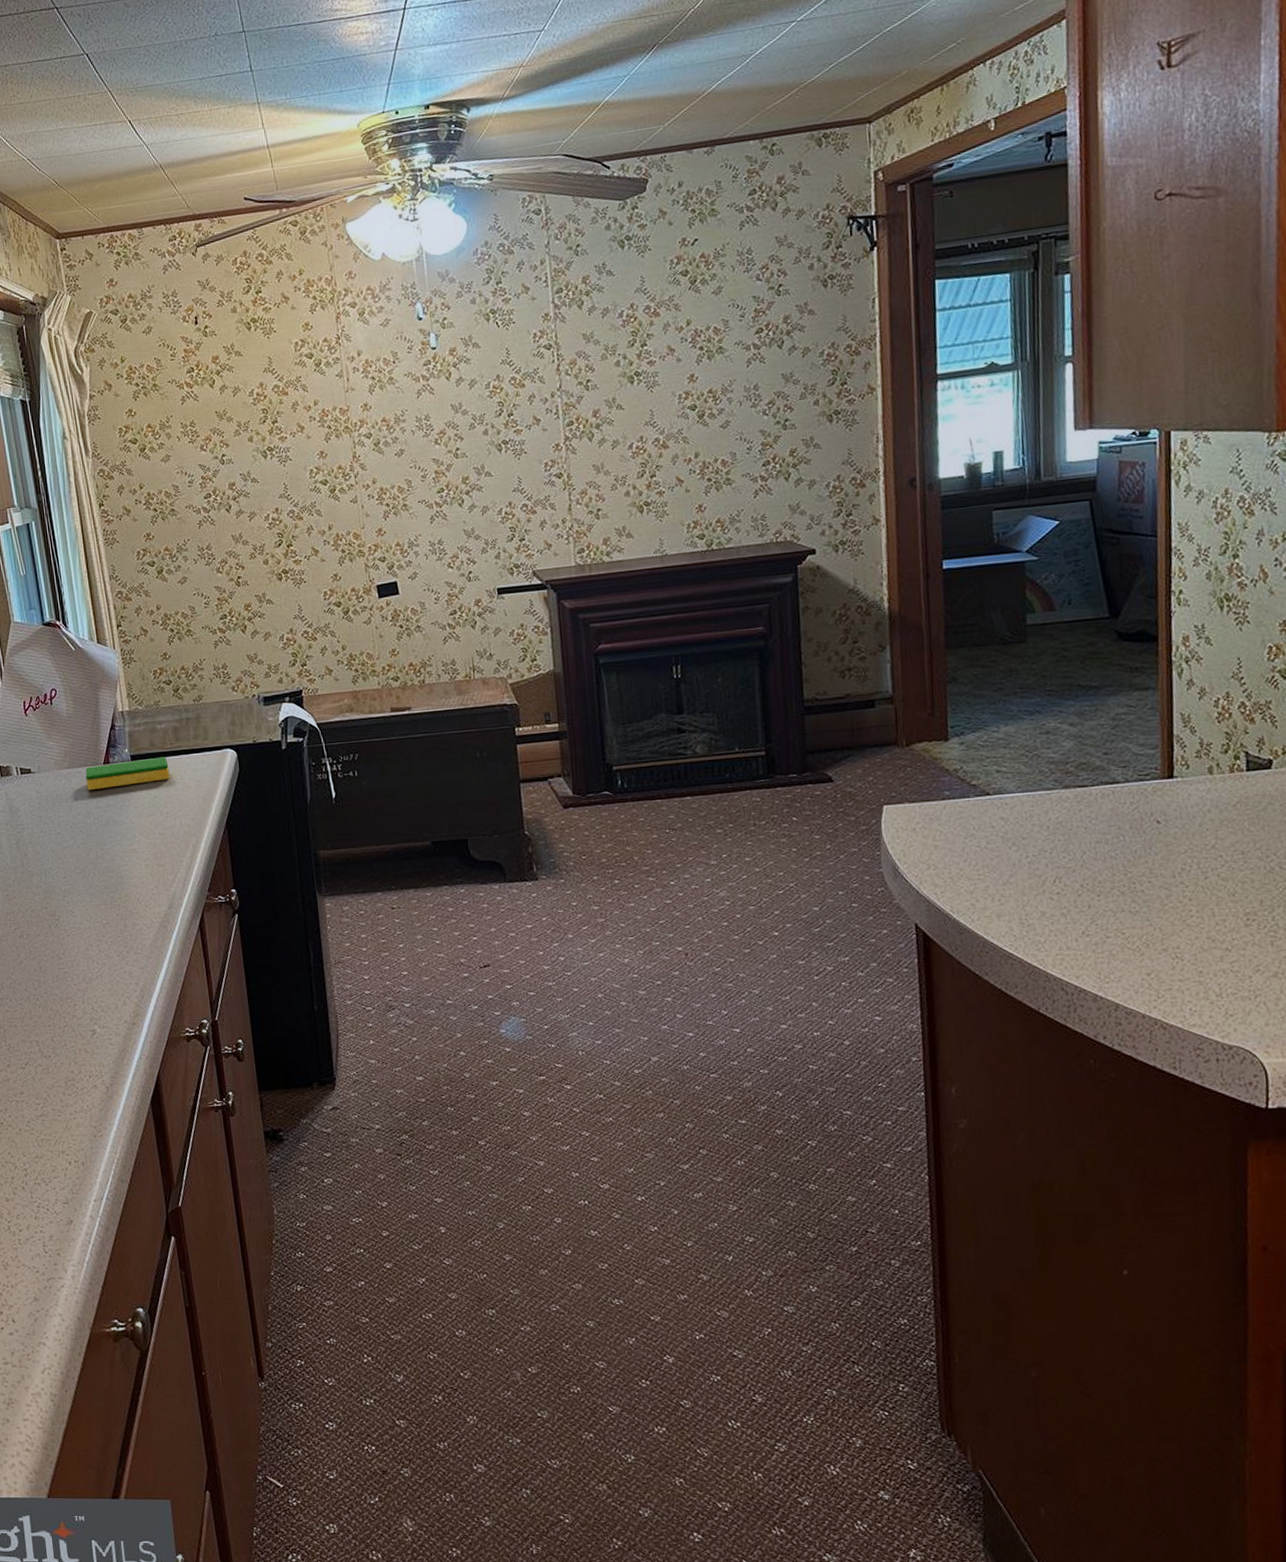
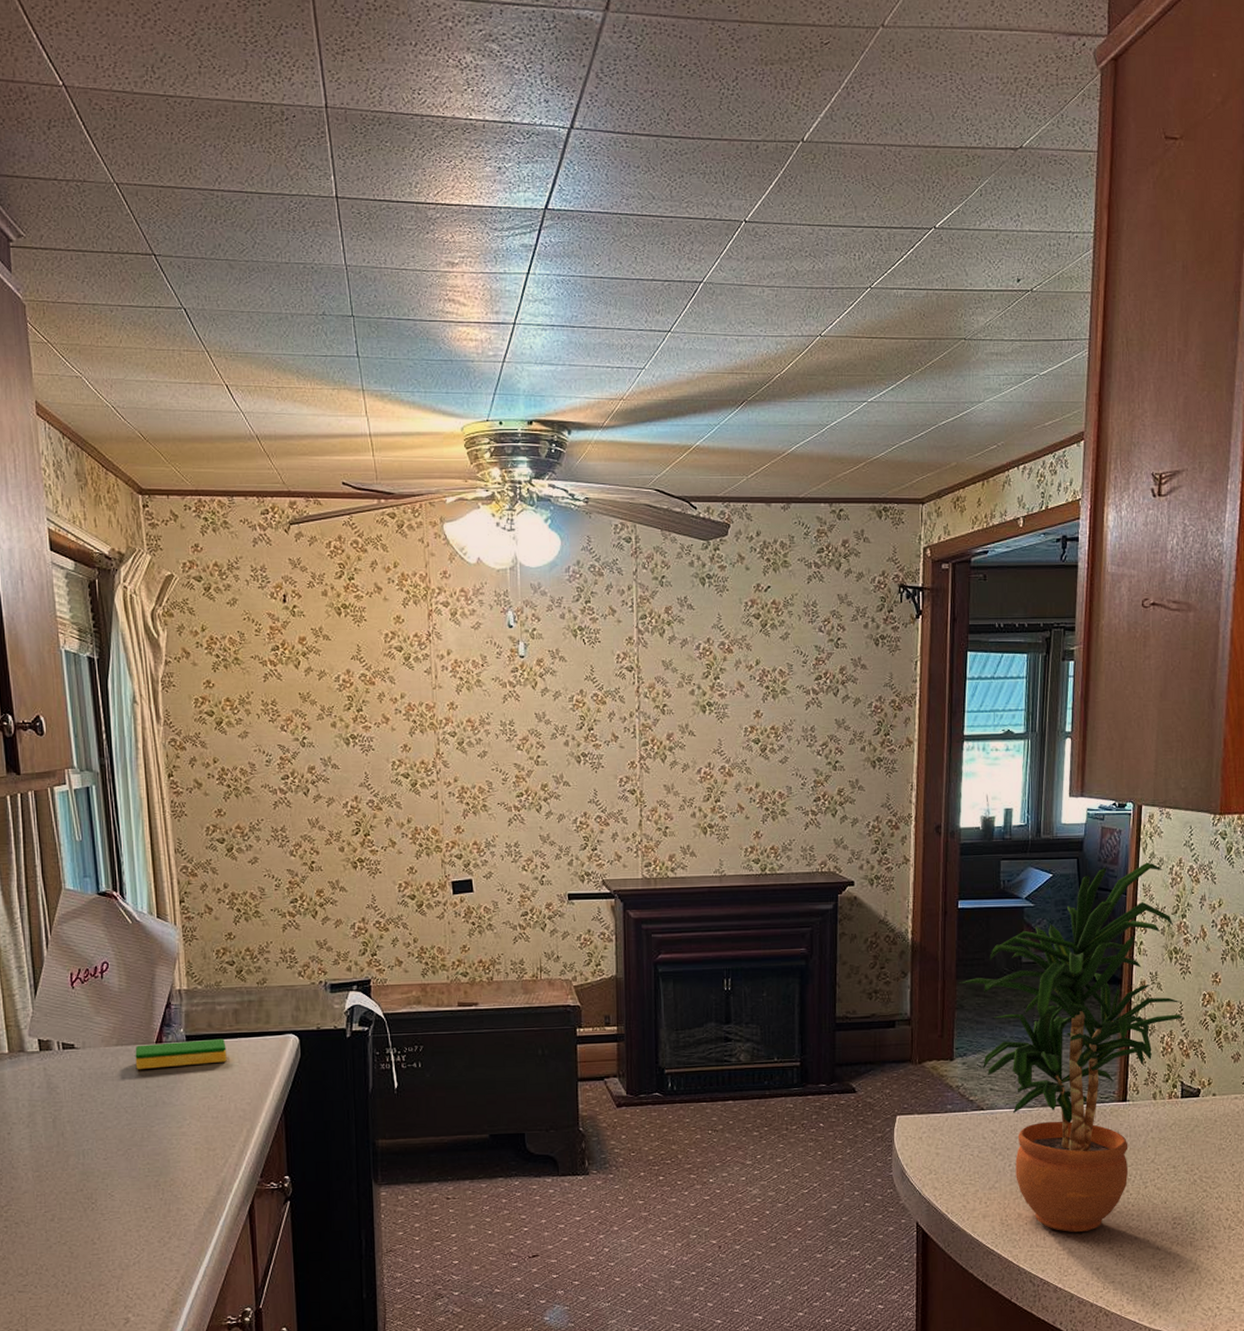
potted plant: none [949,496,1244,933] -> present [959,862,1184,1233]

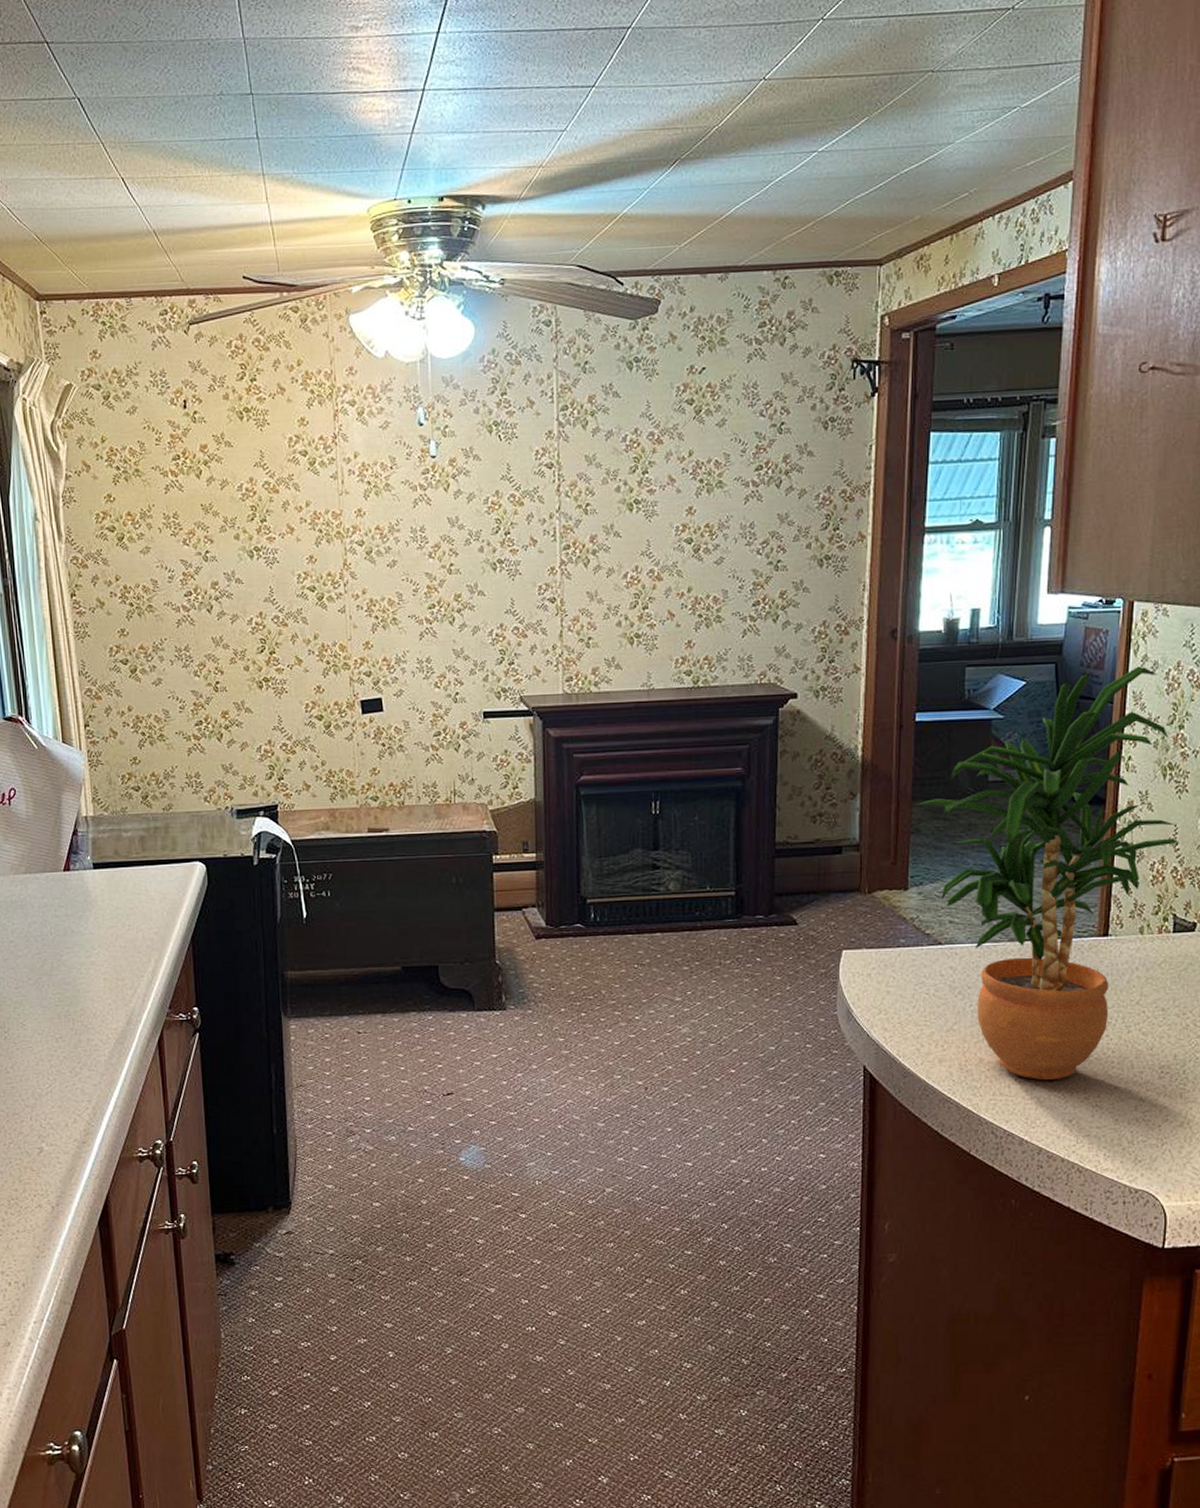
dish sponge: present [135,1038,227,1069] -> none [43,866,134,897]

